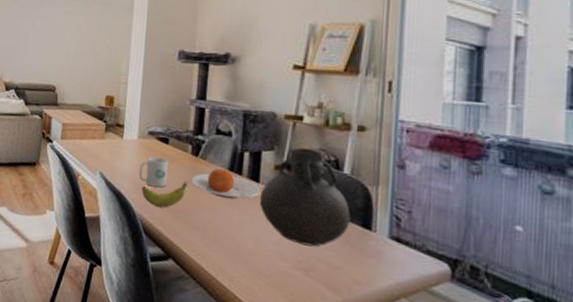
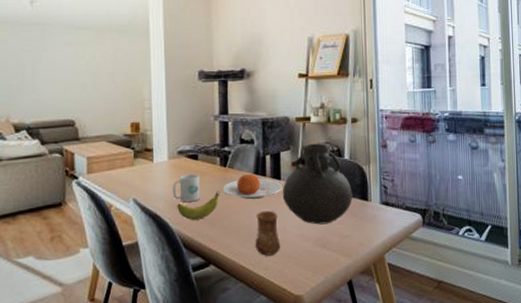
cup: none [221,213,252,267] -> present [255,210,281,256]

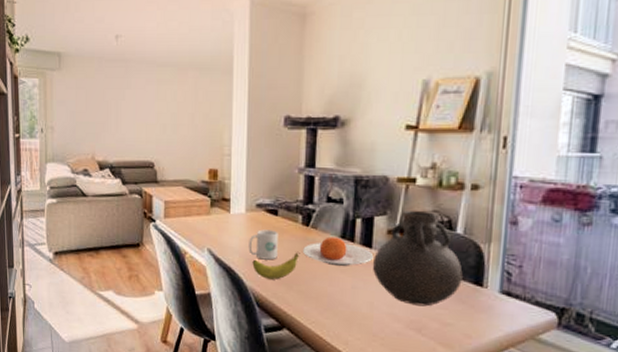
cup: present [255,210,281,256] -> none [335,280,366,331]

